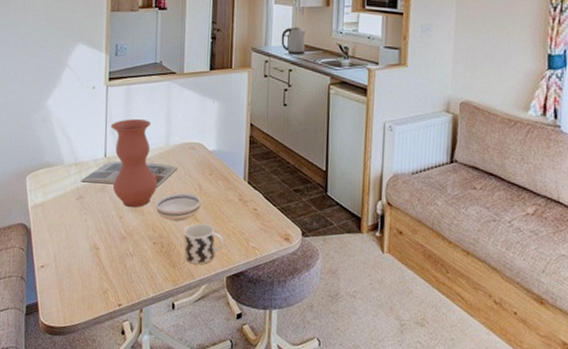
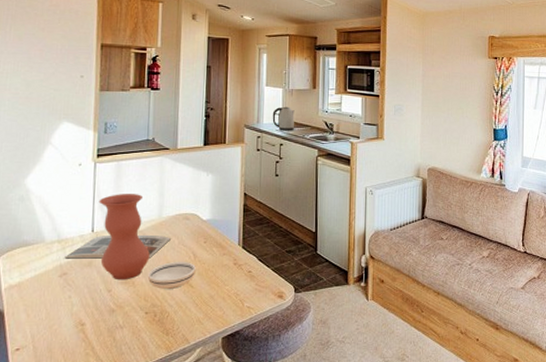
cup: present [183,222,225,265] -> none [177,288,220,329]

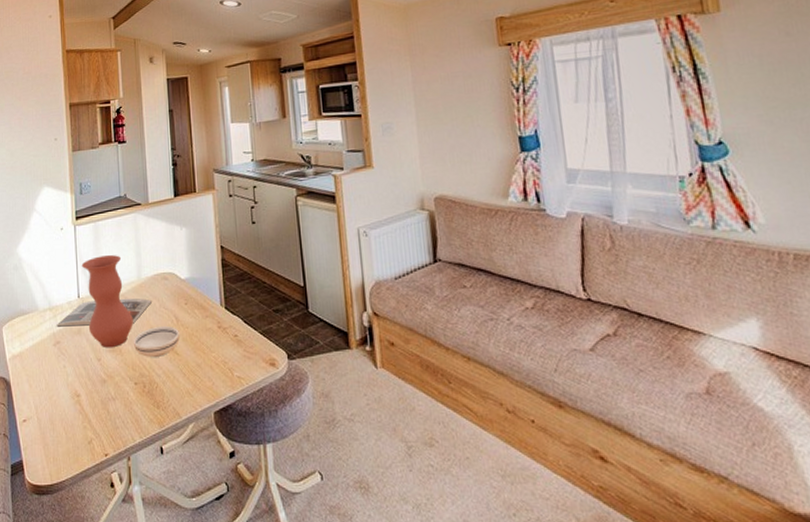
kettle: present [272,106,295,131] -> none [241,142,267,171]

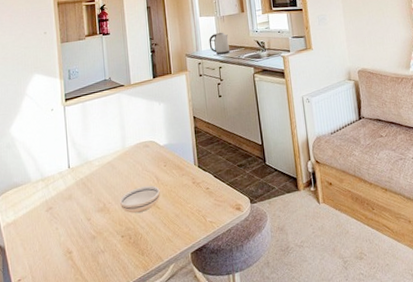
magazine: present [56,298,152,327] -> none [48,164,135,195]
vase: present [81,255,133,348] -> none [71,129,119,209]
kettle: none [241,142,267,171] -> present [209,32,230,55]

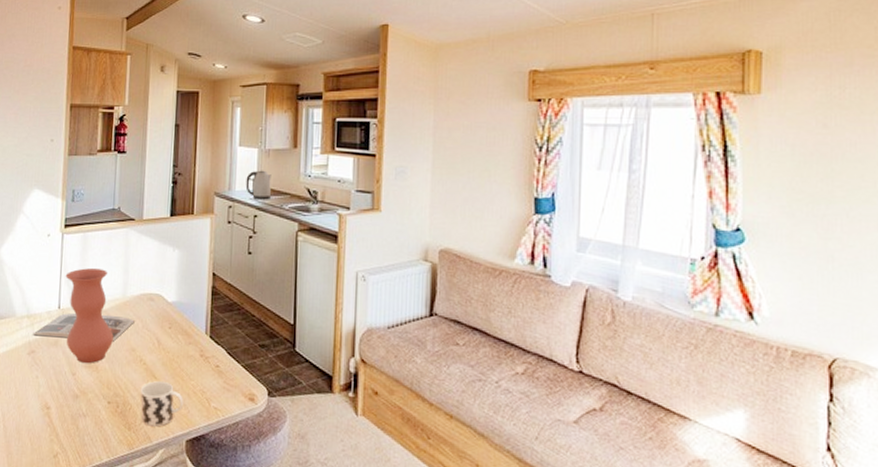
magazine: none [48,164,135,195] -> present [33,313,135,342]
vase: none [71,129,119,209] -> present [65,268,114,364]
bowl: present [119,185,160,213] -> none [110,347,160,378]
cup: none [148,209,186,248] -> present [140,380,185,427]

